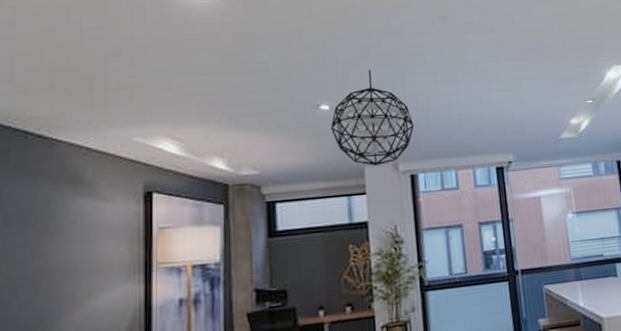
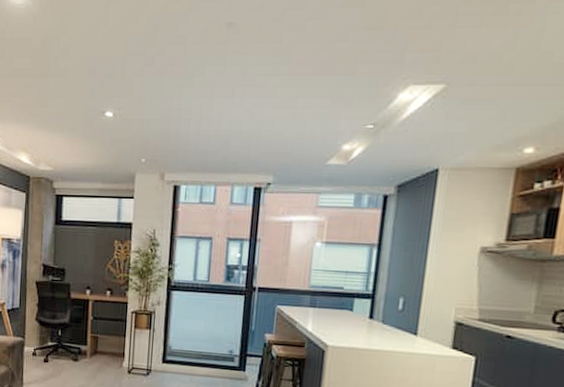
pendant light: present [331,69,415,167] -> none [112,78,185,174]

